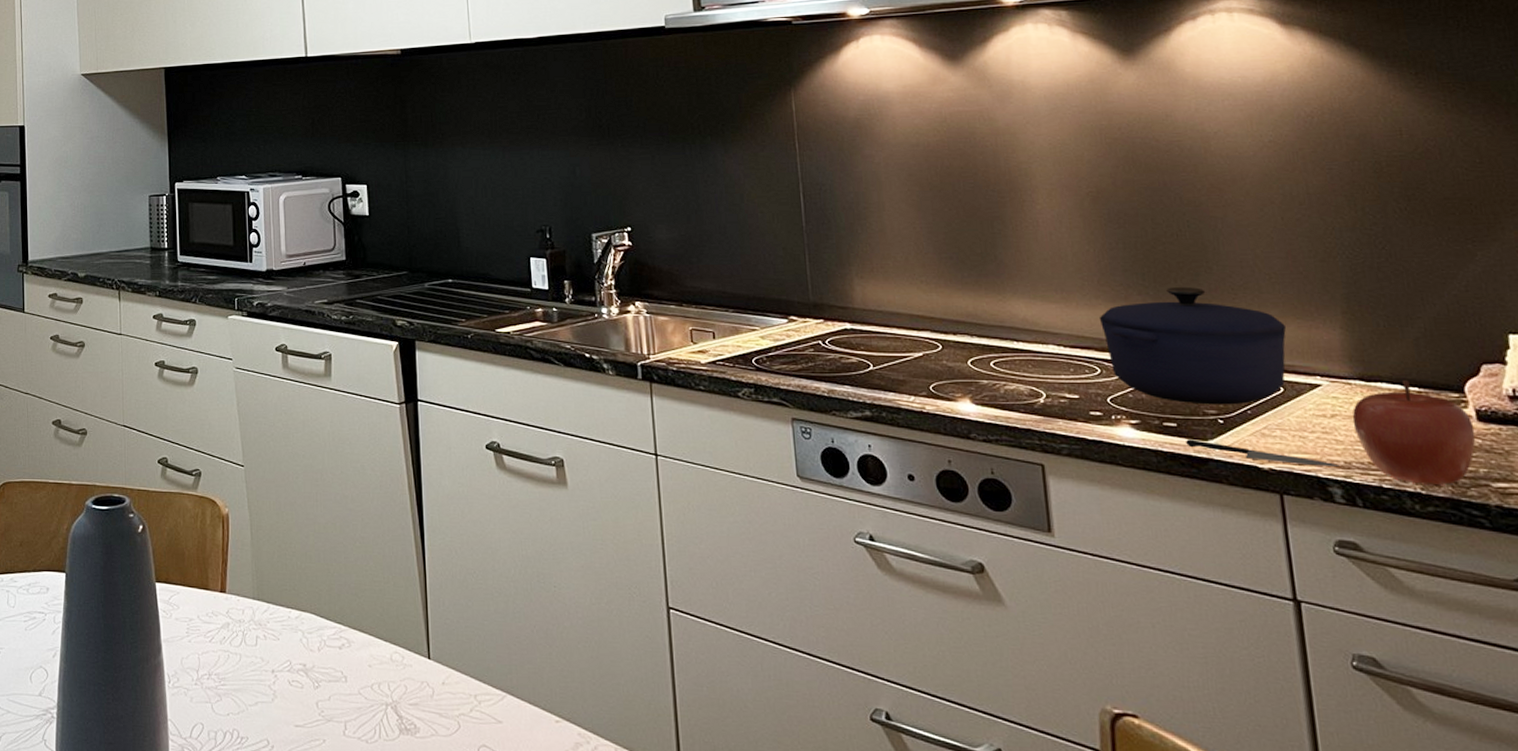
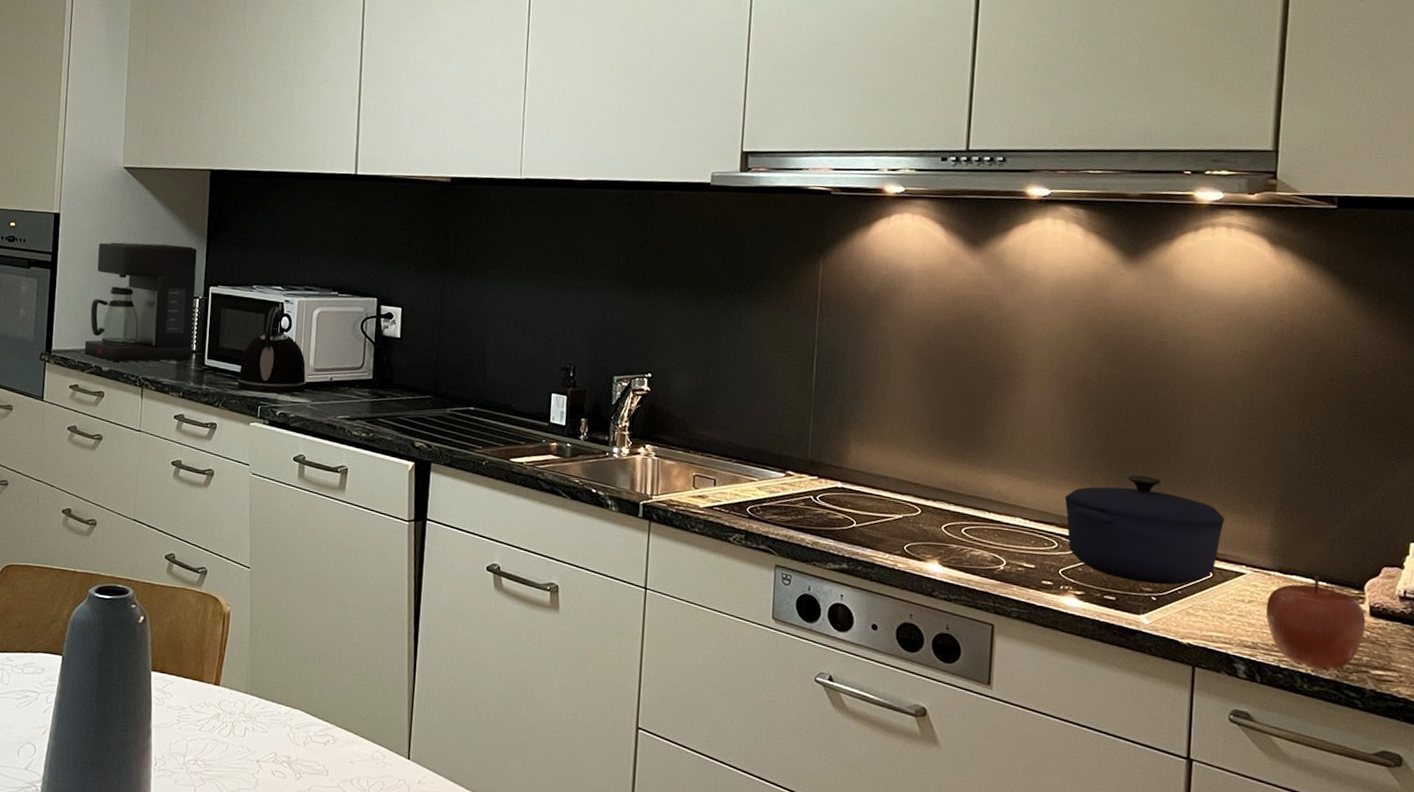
coffee maker: none [59,145,165,267] -> present [84,242,197,362]
kettle: none [211,195,280,284] -> present [237,305,307,394]
kitchen knife: present [1185,439,1341,468] -> none [1119,612,1249,647]

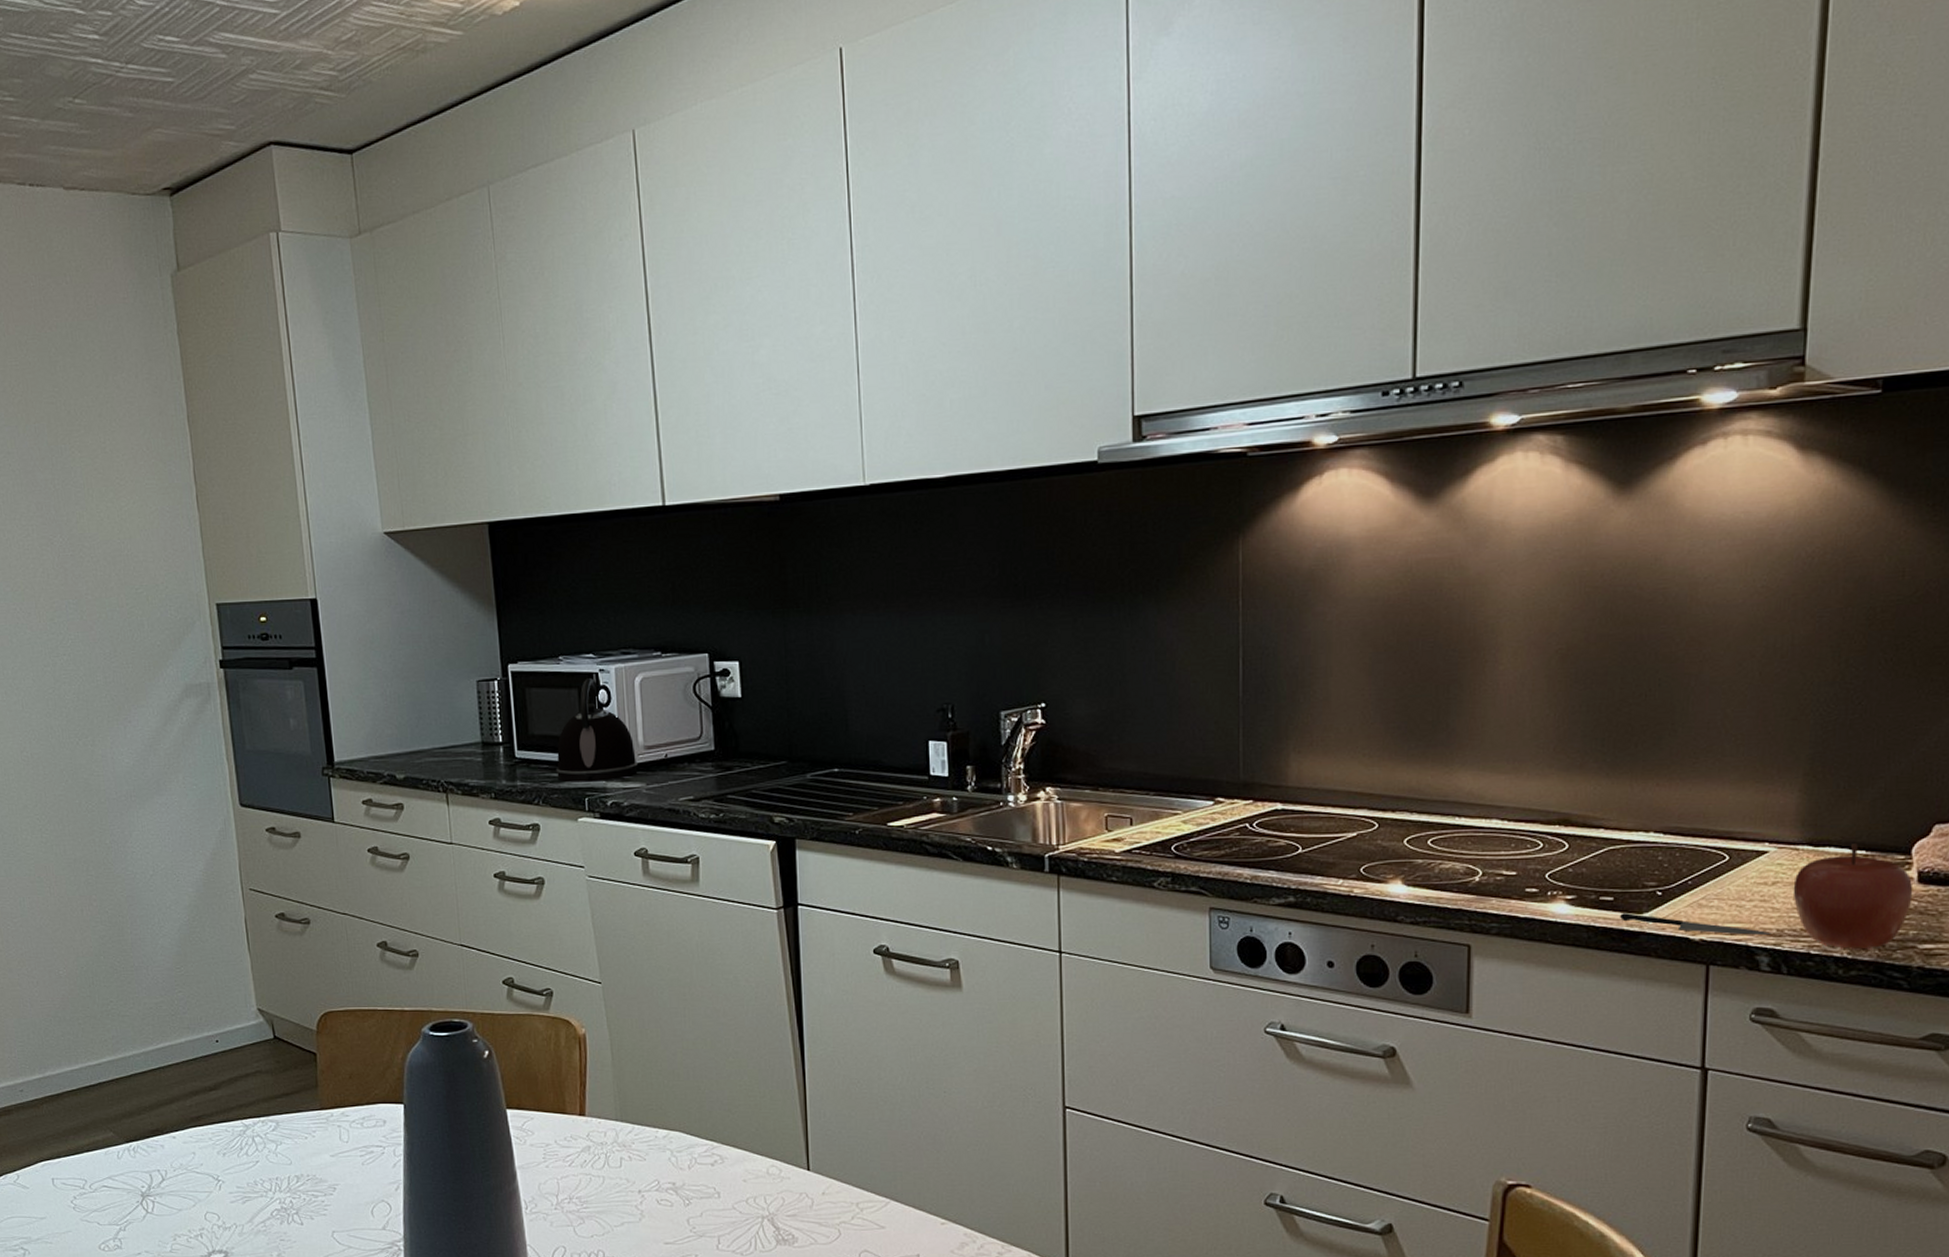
coffee maker: present [84,242,197,362] -> none [368,619,499,767]
cooking pot: present [1064,475,1224,585] -> none [1549,751,1742,877]
kitchen knife: none [1119,612,1249,647] -> present [1619,913,1773,936]

